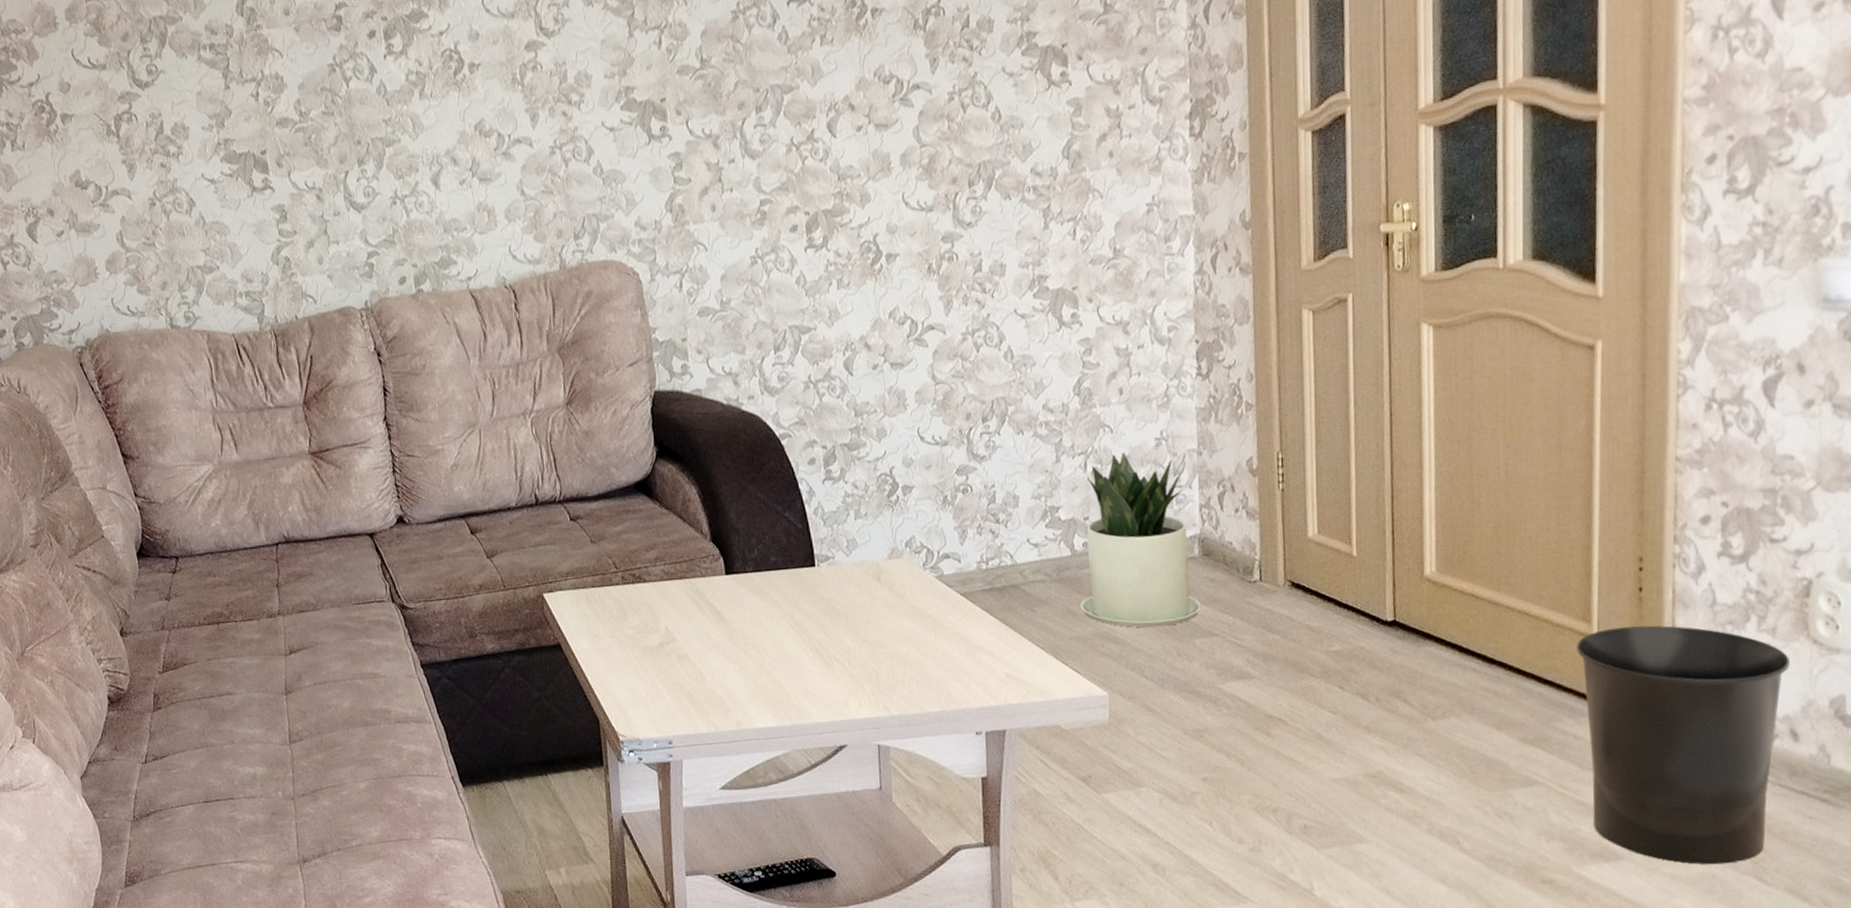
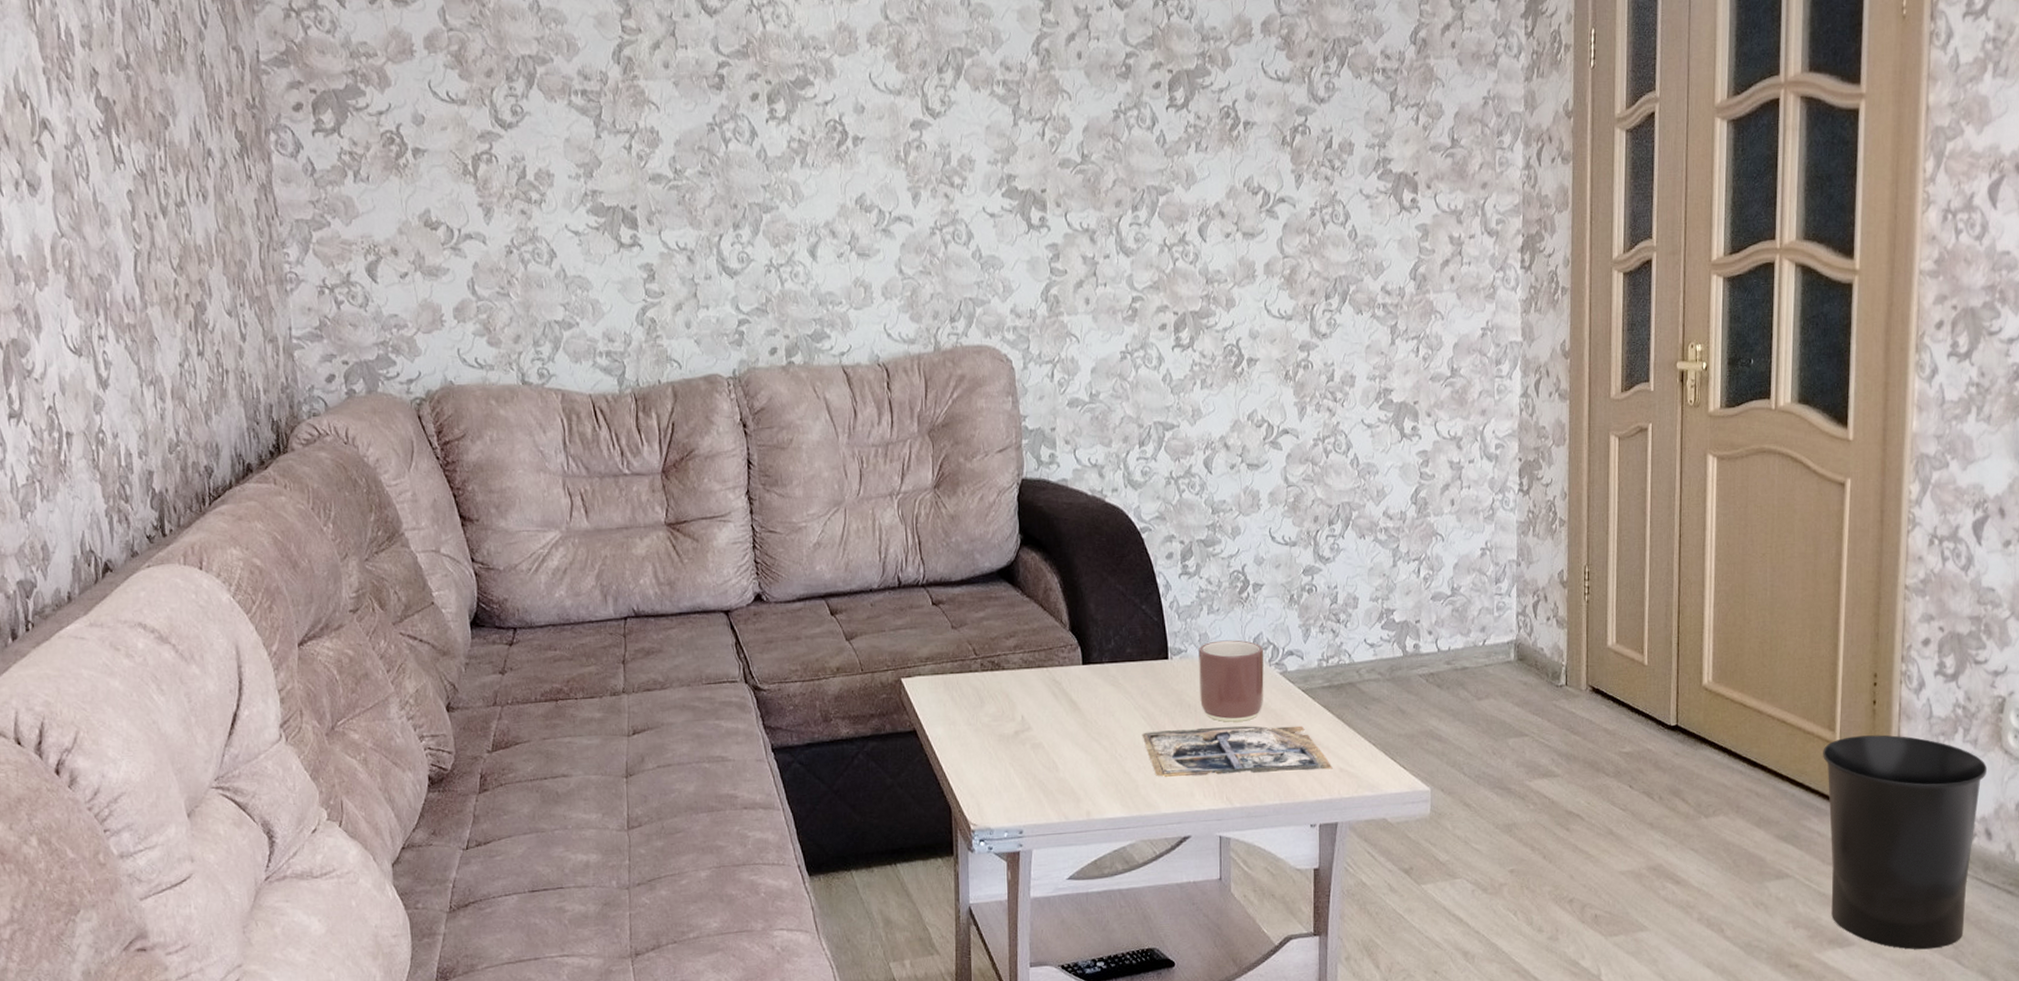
magazine: none [790,630,998,687] -> present [1142,725,1333,778]
mug: none [847,544,920,629] -> present [1198,640,1264,722]
planter: present [1080,452,1202,628] -> none [1409,560,1515,727]

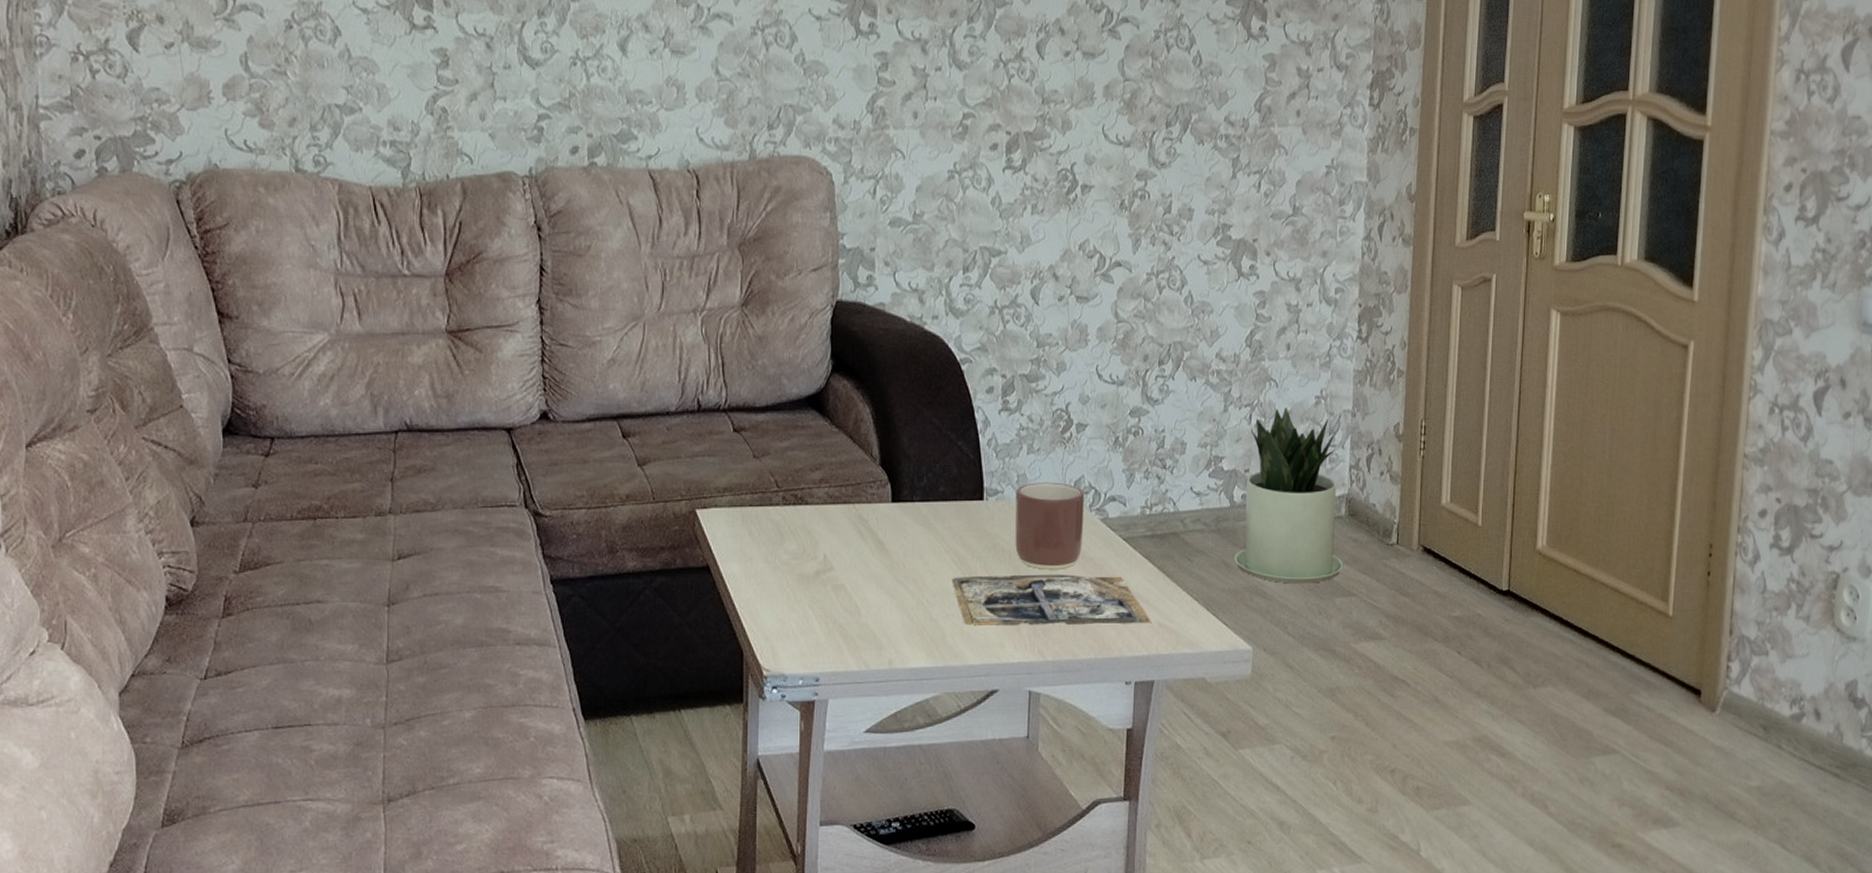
planter: none [1409,560,1515,727] -> present [1234,407,1344,584]
waste bin: present [1823,735,1987,950] -> none [1655,608,1818,833]

